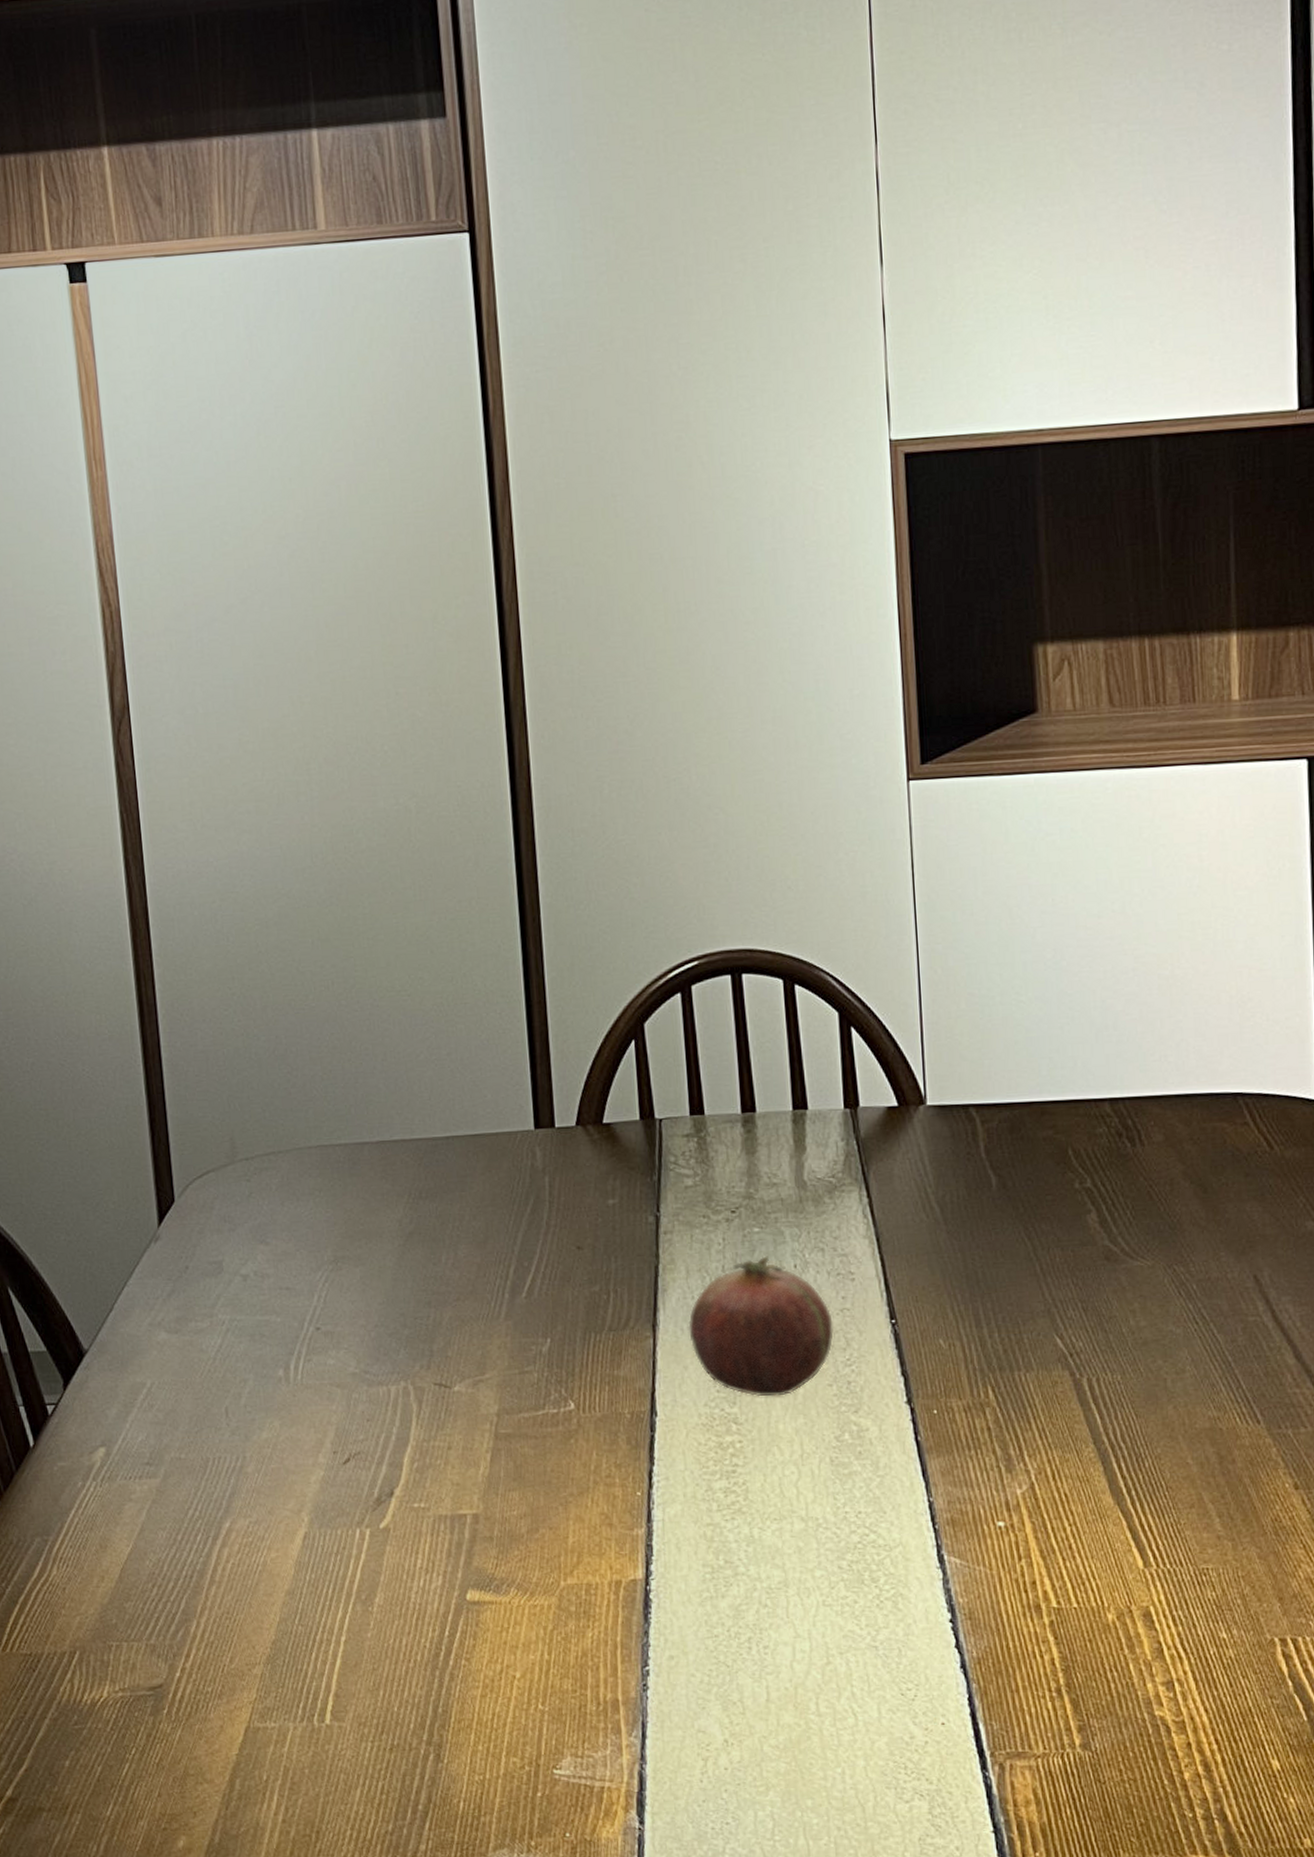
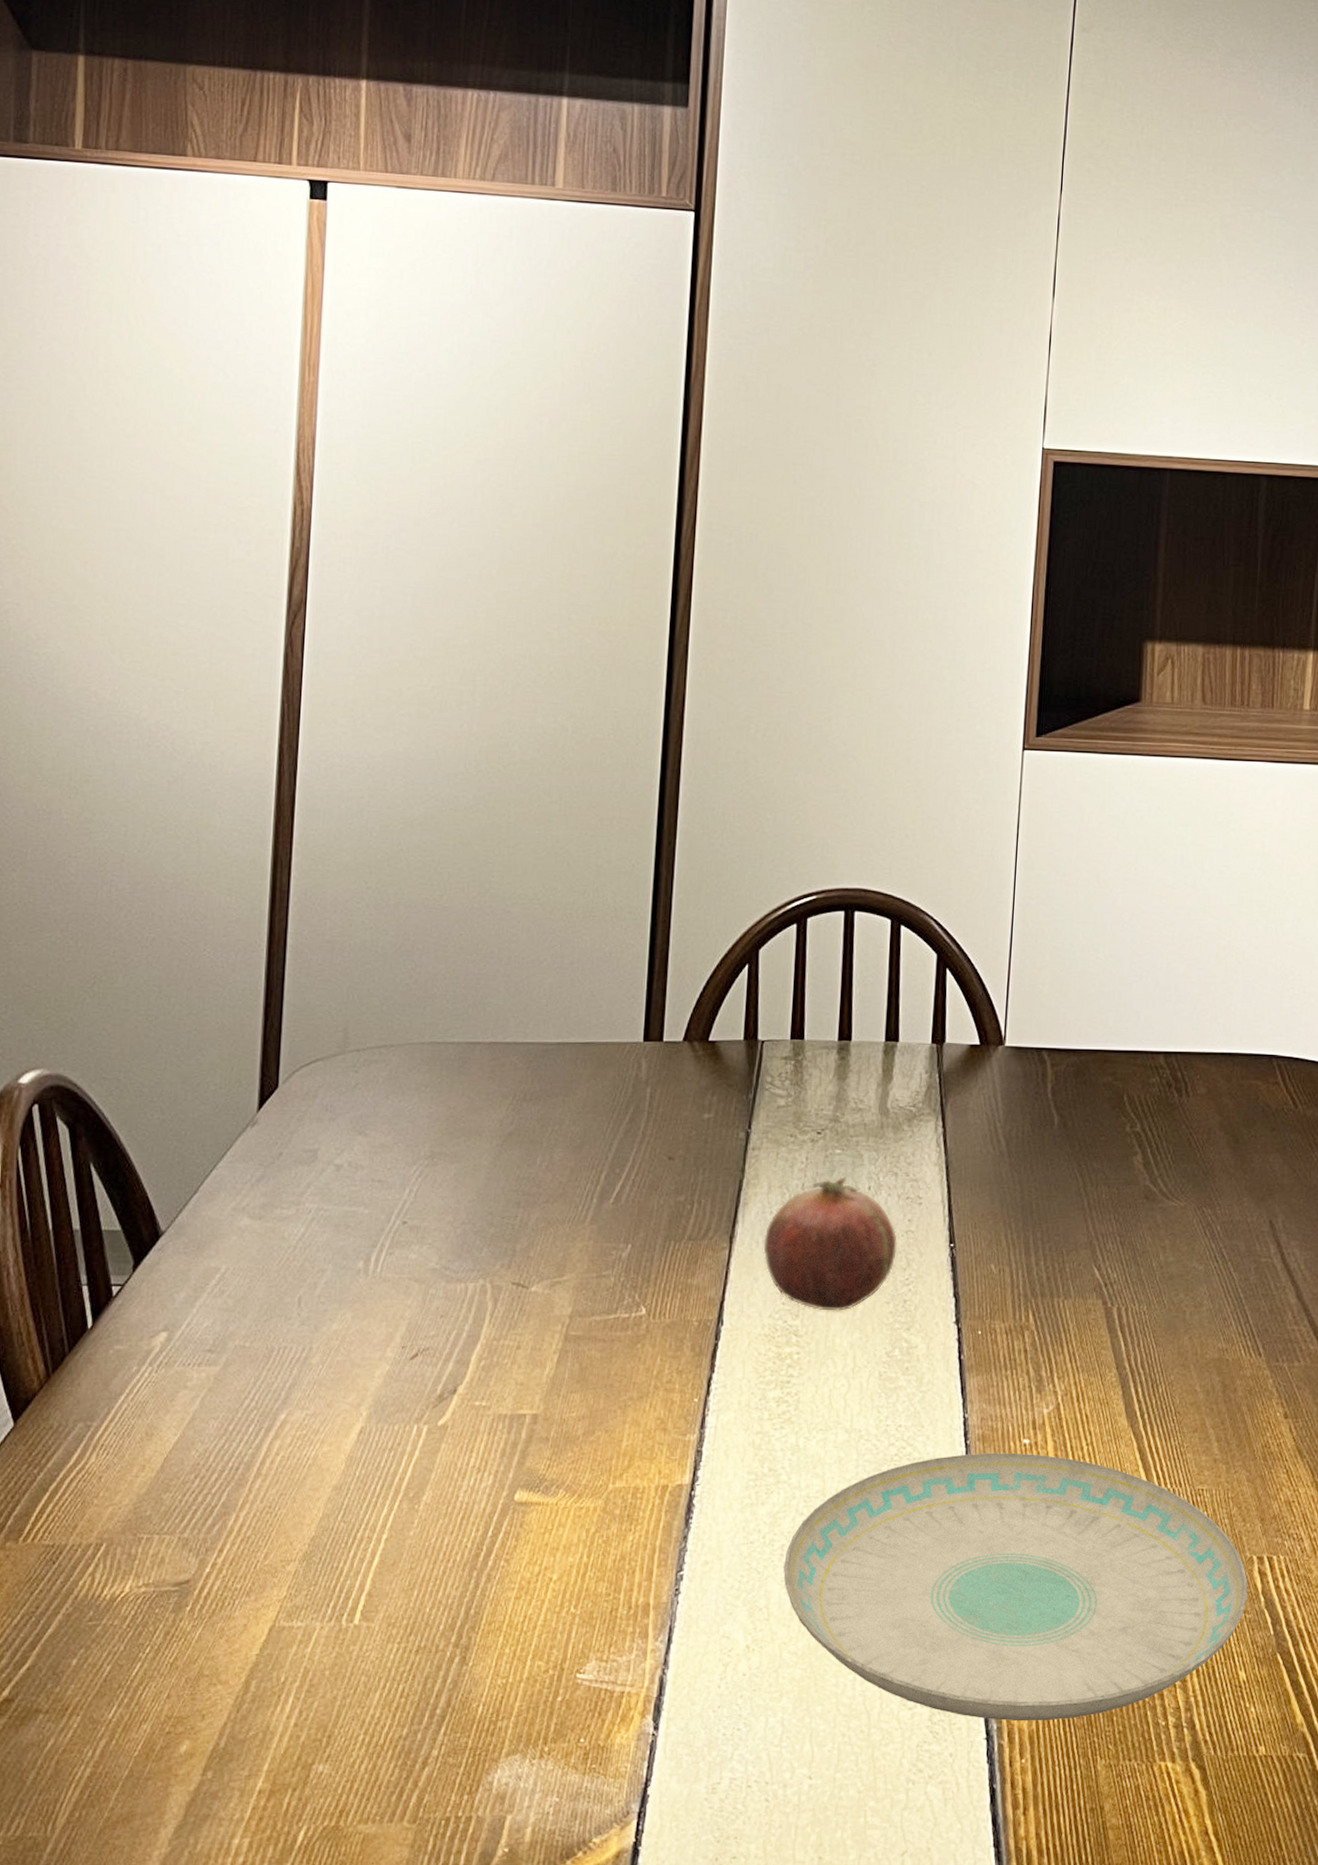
plate: none [753,1536,1273,1814] -> present [783,1453,1248,1722]

